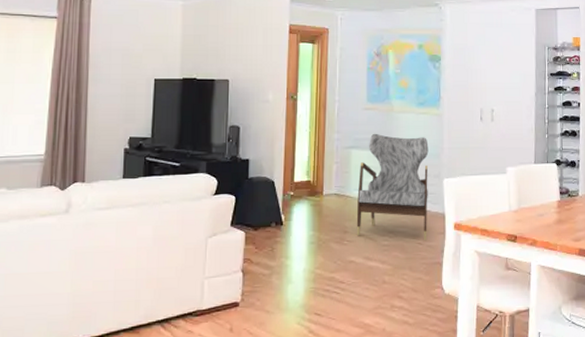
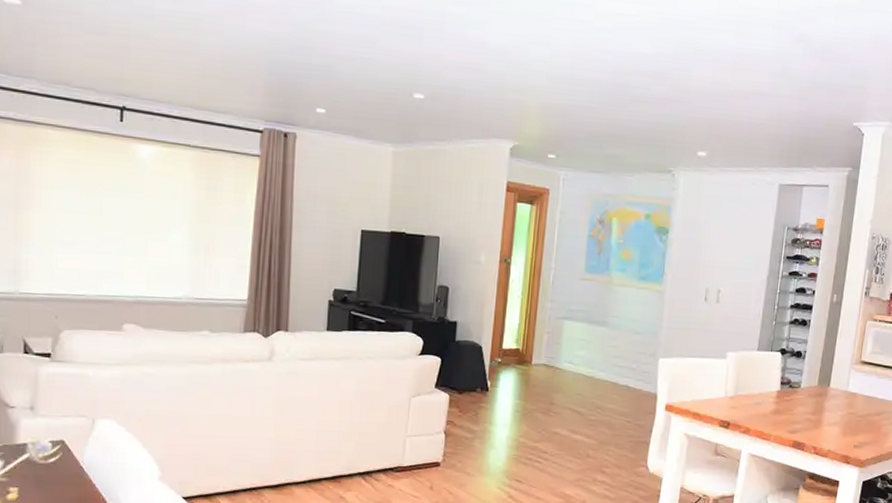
armchair: present [356,133,429,240] -> none [563,305,647,419]

